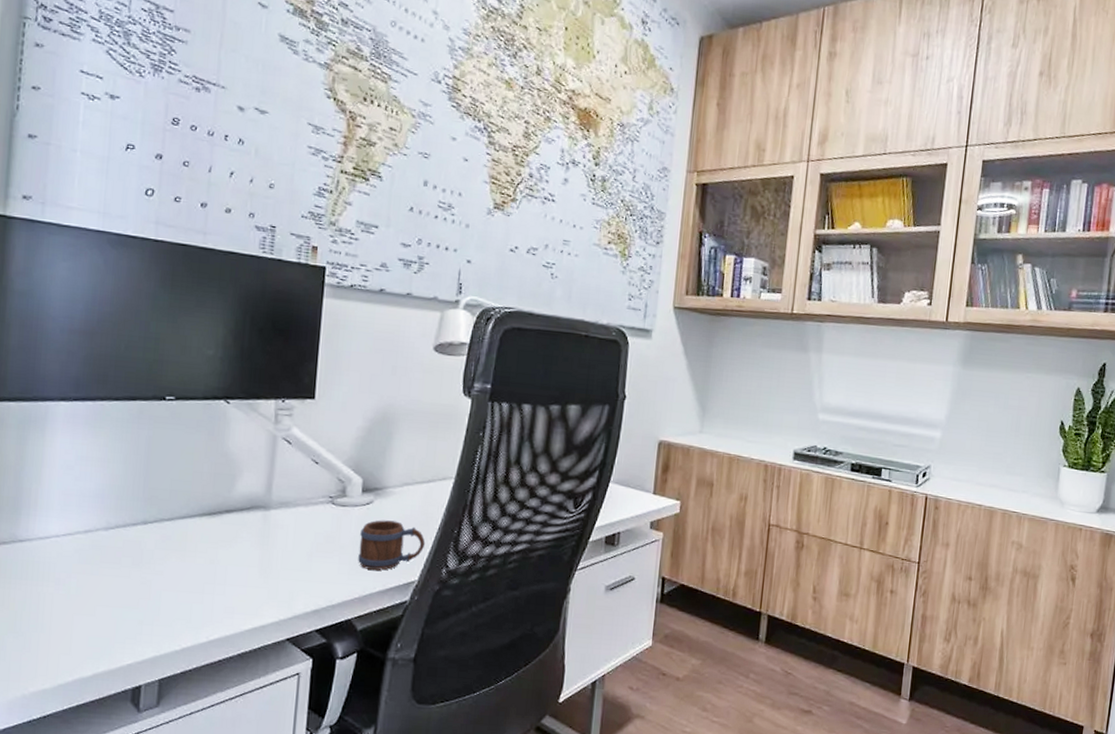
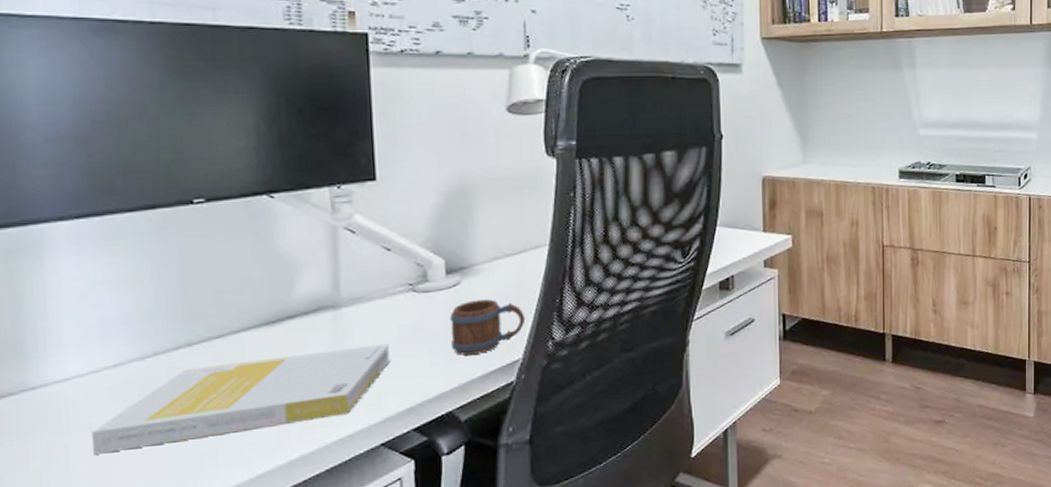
book: none [58,543,306,607] -> present [92,343,390,455]

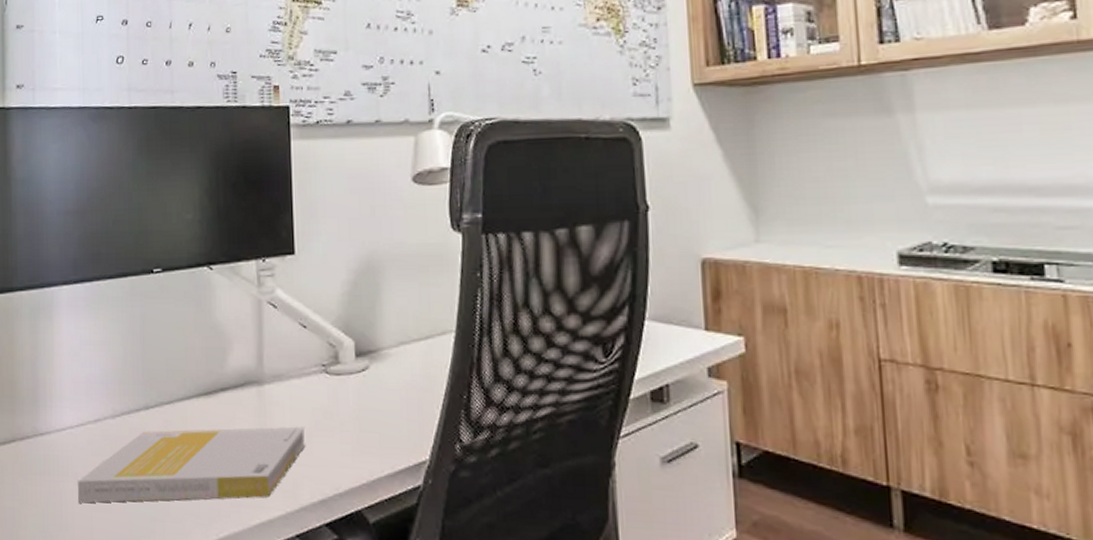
mug: present [450,299,526,356] -> none [359,388,433,449]

